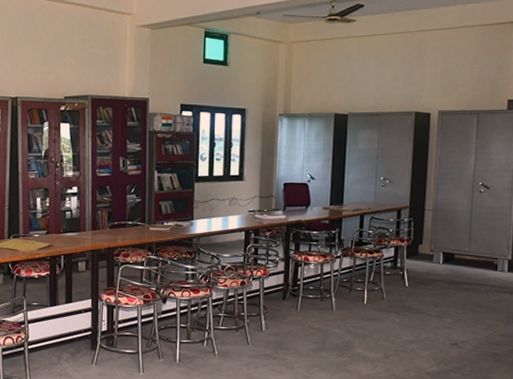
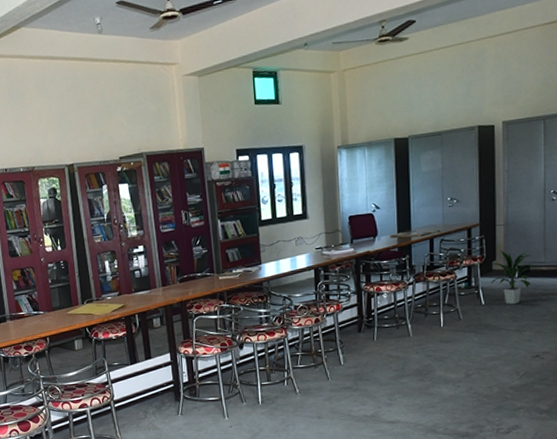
indoor plant: none [415,234,459,290] -> present [490,249,534,305]

